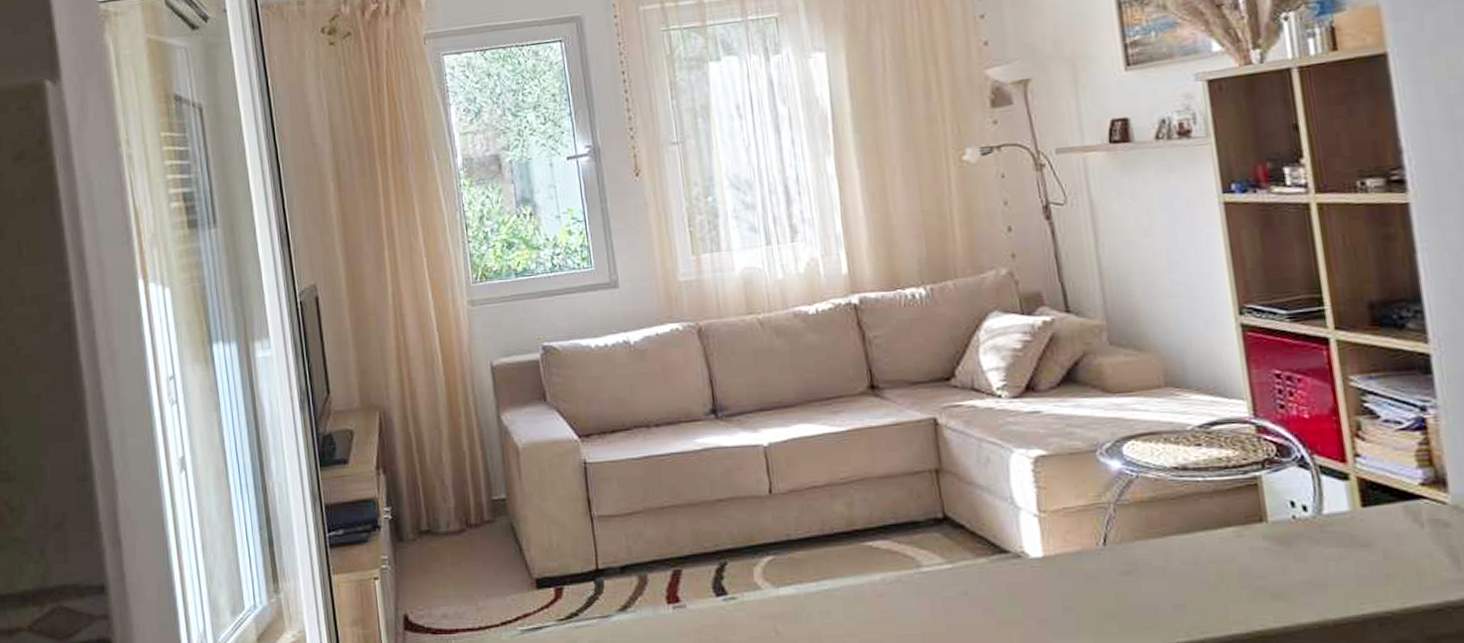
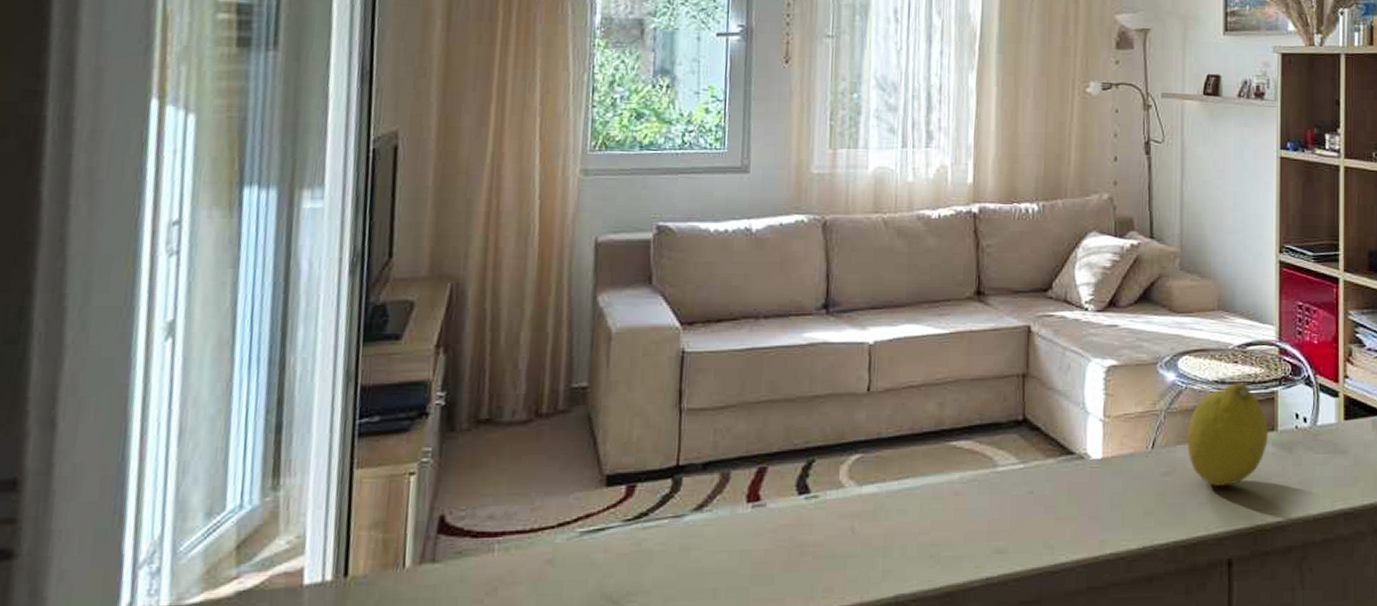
fruit: none [1145,468,1256,586] -> present [1186,383,1268,486]

